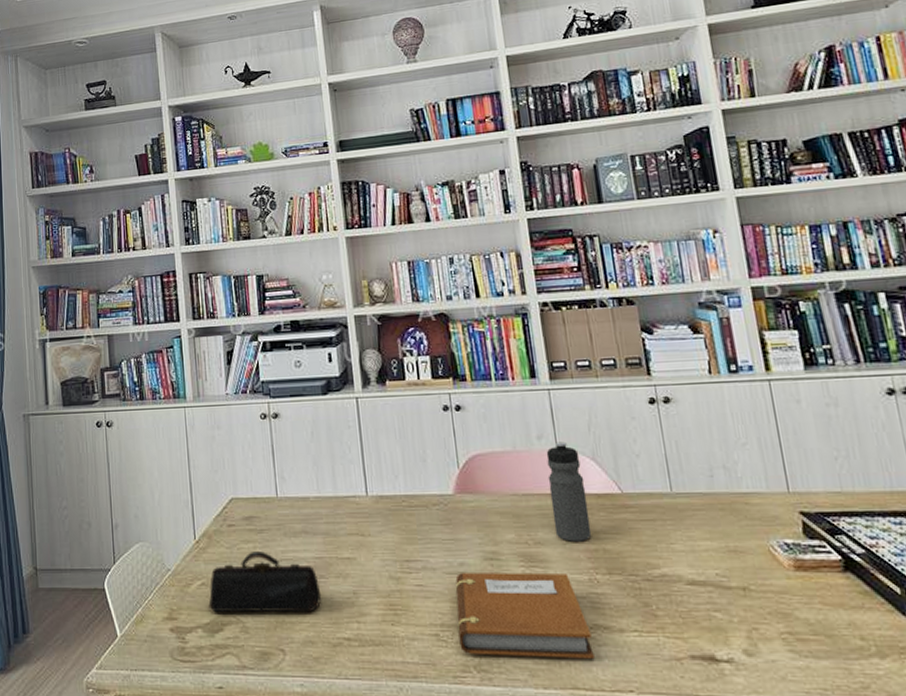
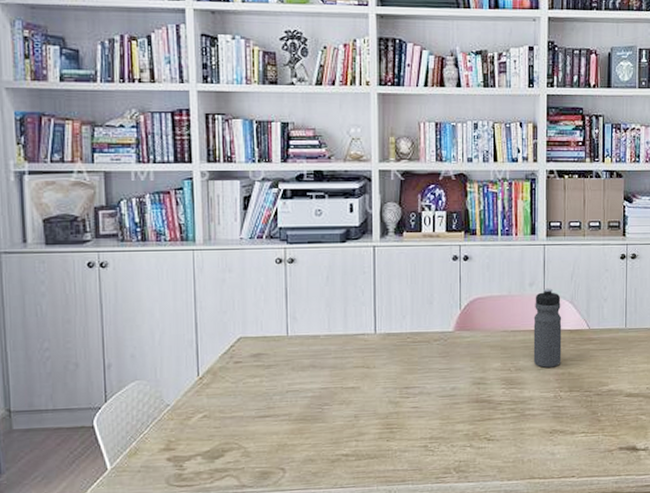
pencil case: present [208,551,321,613] -> none [209,385,323,441]
notebook: present [455,572,594,658] -> none [444,392,550,459]

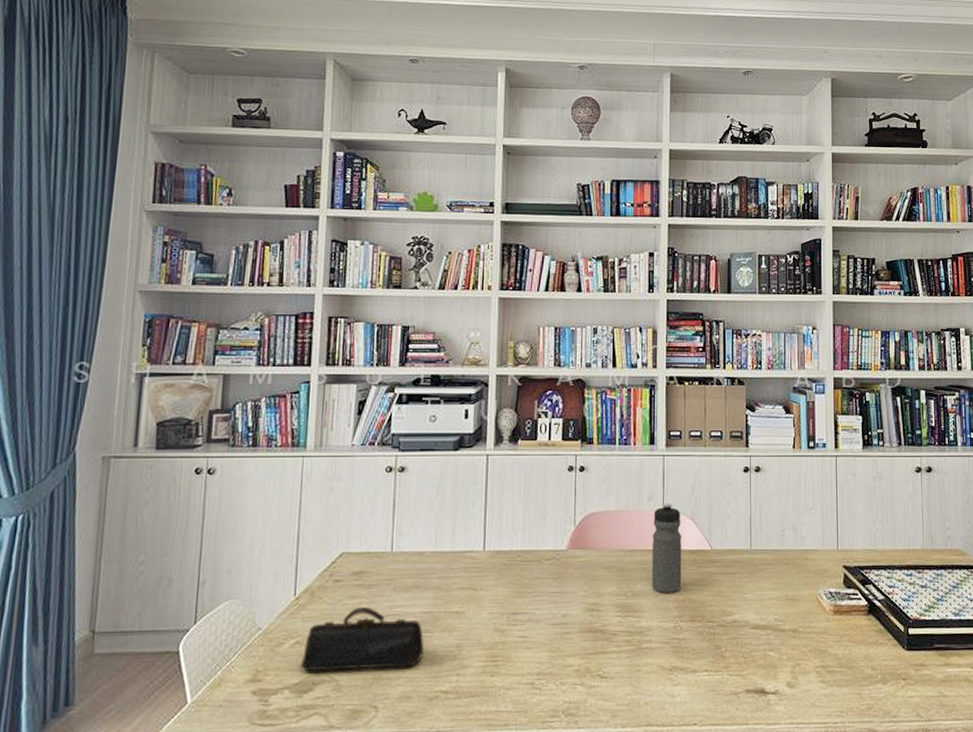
pencil case: none [209,385,323,441] -> present [300,607,424,672]

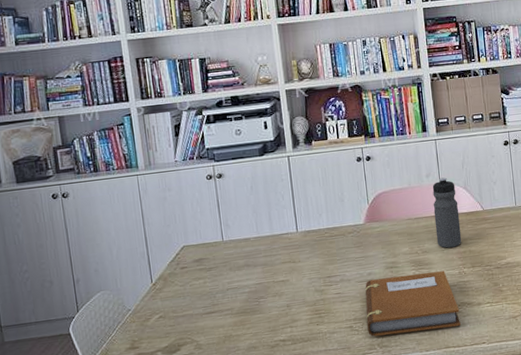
pencil case: present [300,607,424,672] -> none [166,285,261,338]
notebook: none [552,621,669,700] -> present [365,271,461,337]

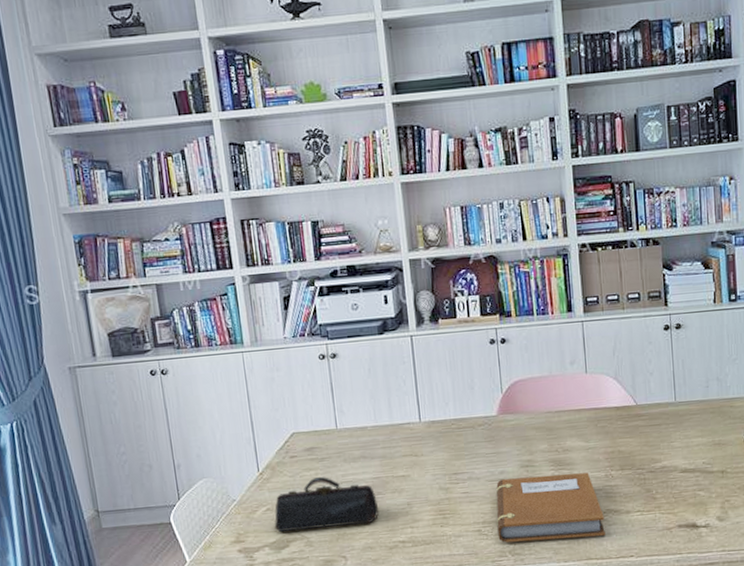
pencil case: none [166,285,261,338] -> present [274,477,379,533]
water bottle: present [432,177,462,248] -> none [577,365,610,447]

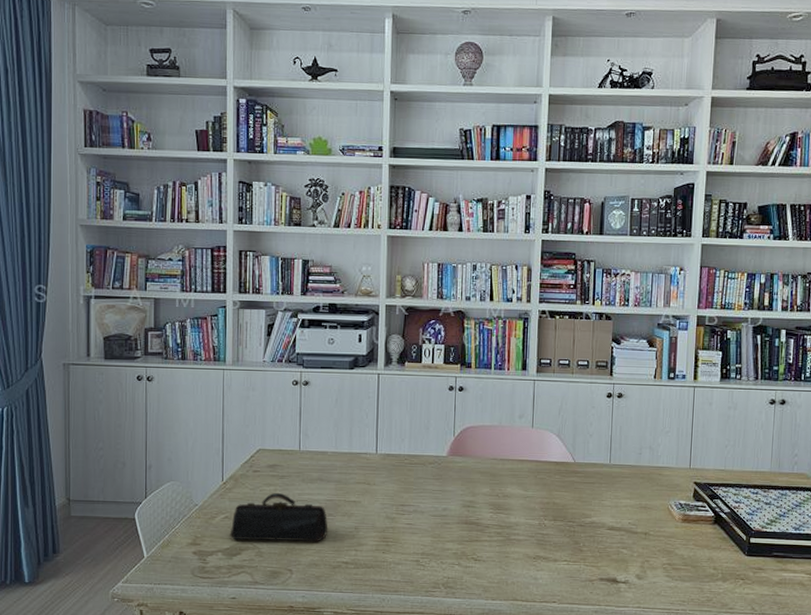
notebook: present [496,472,605,543] -> none [434,516,533,579]

